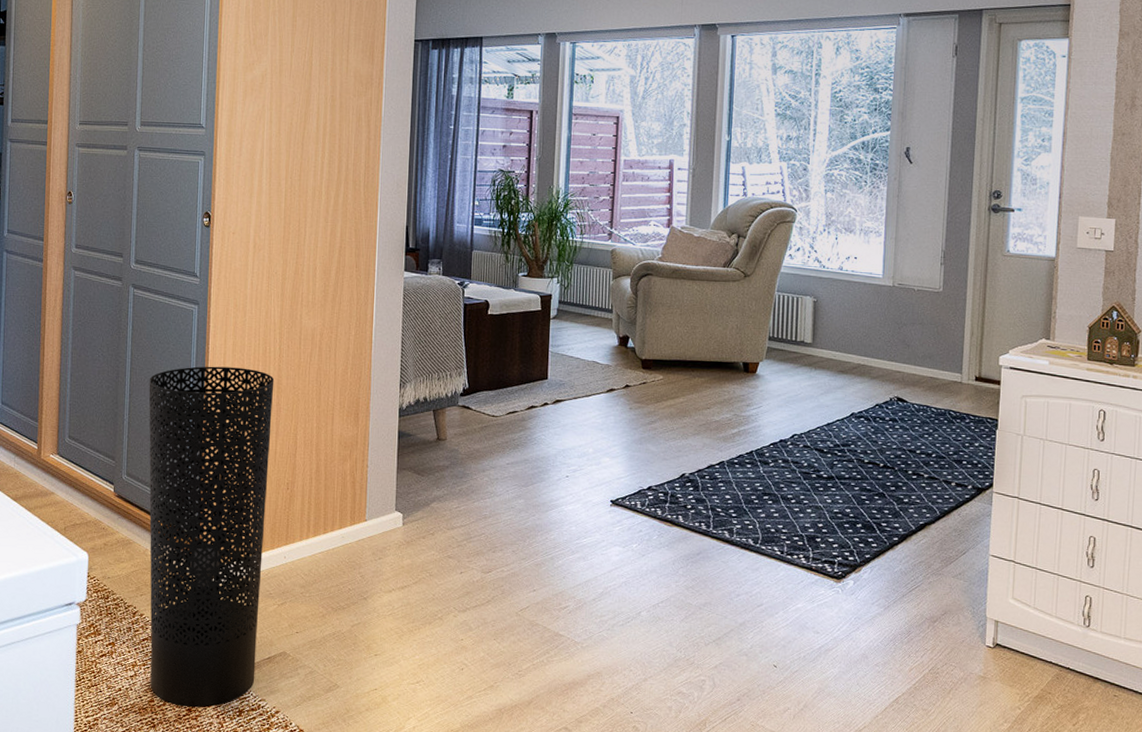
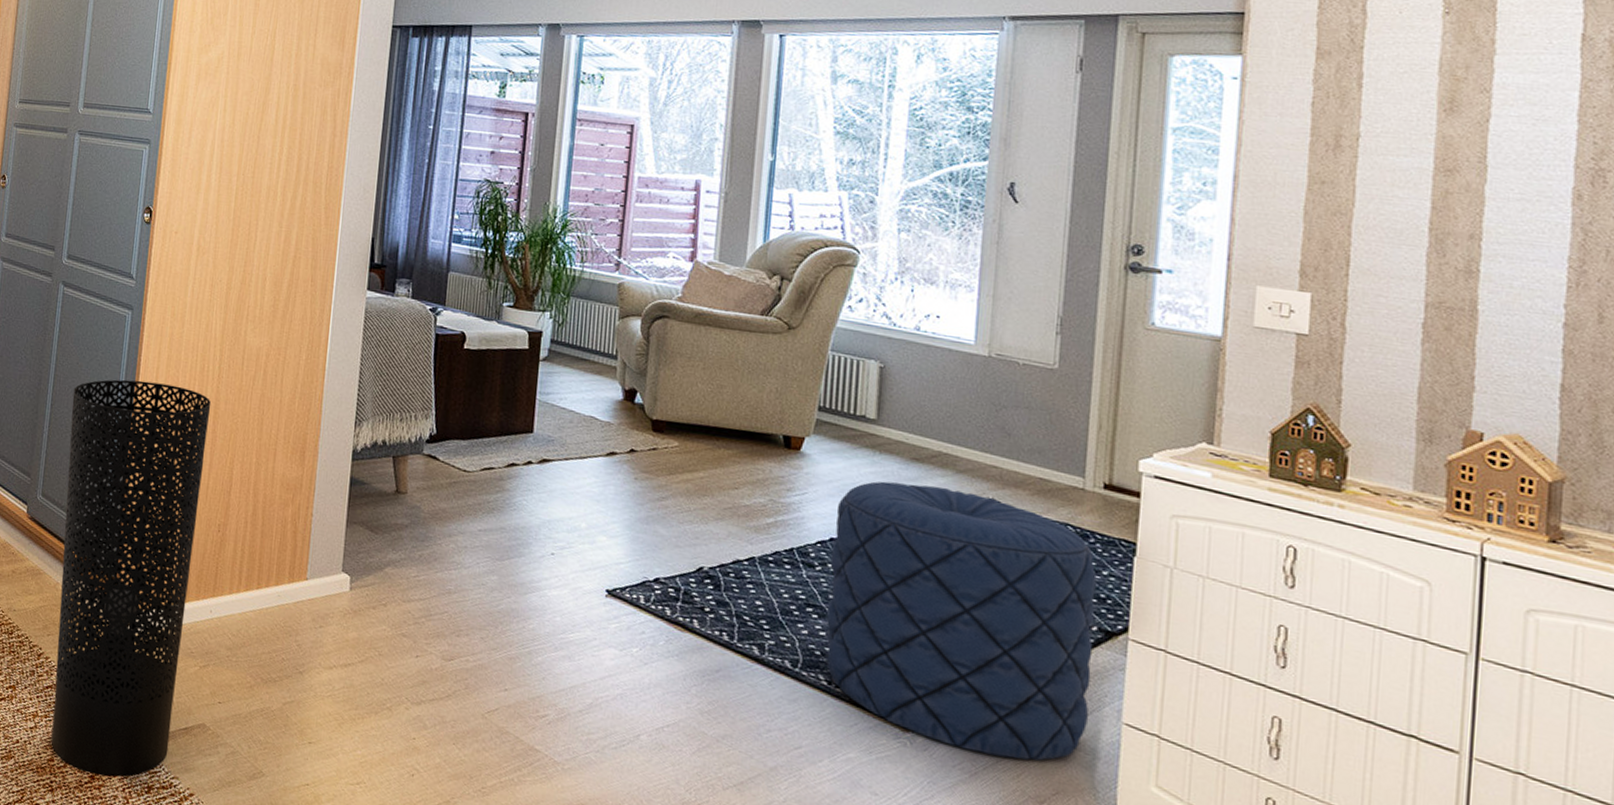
pouf: none [779,391,971,592] -> present [826,481,1097,761]

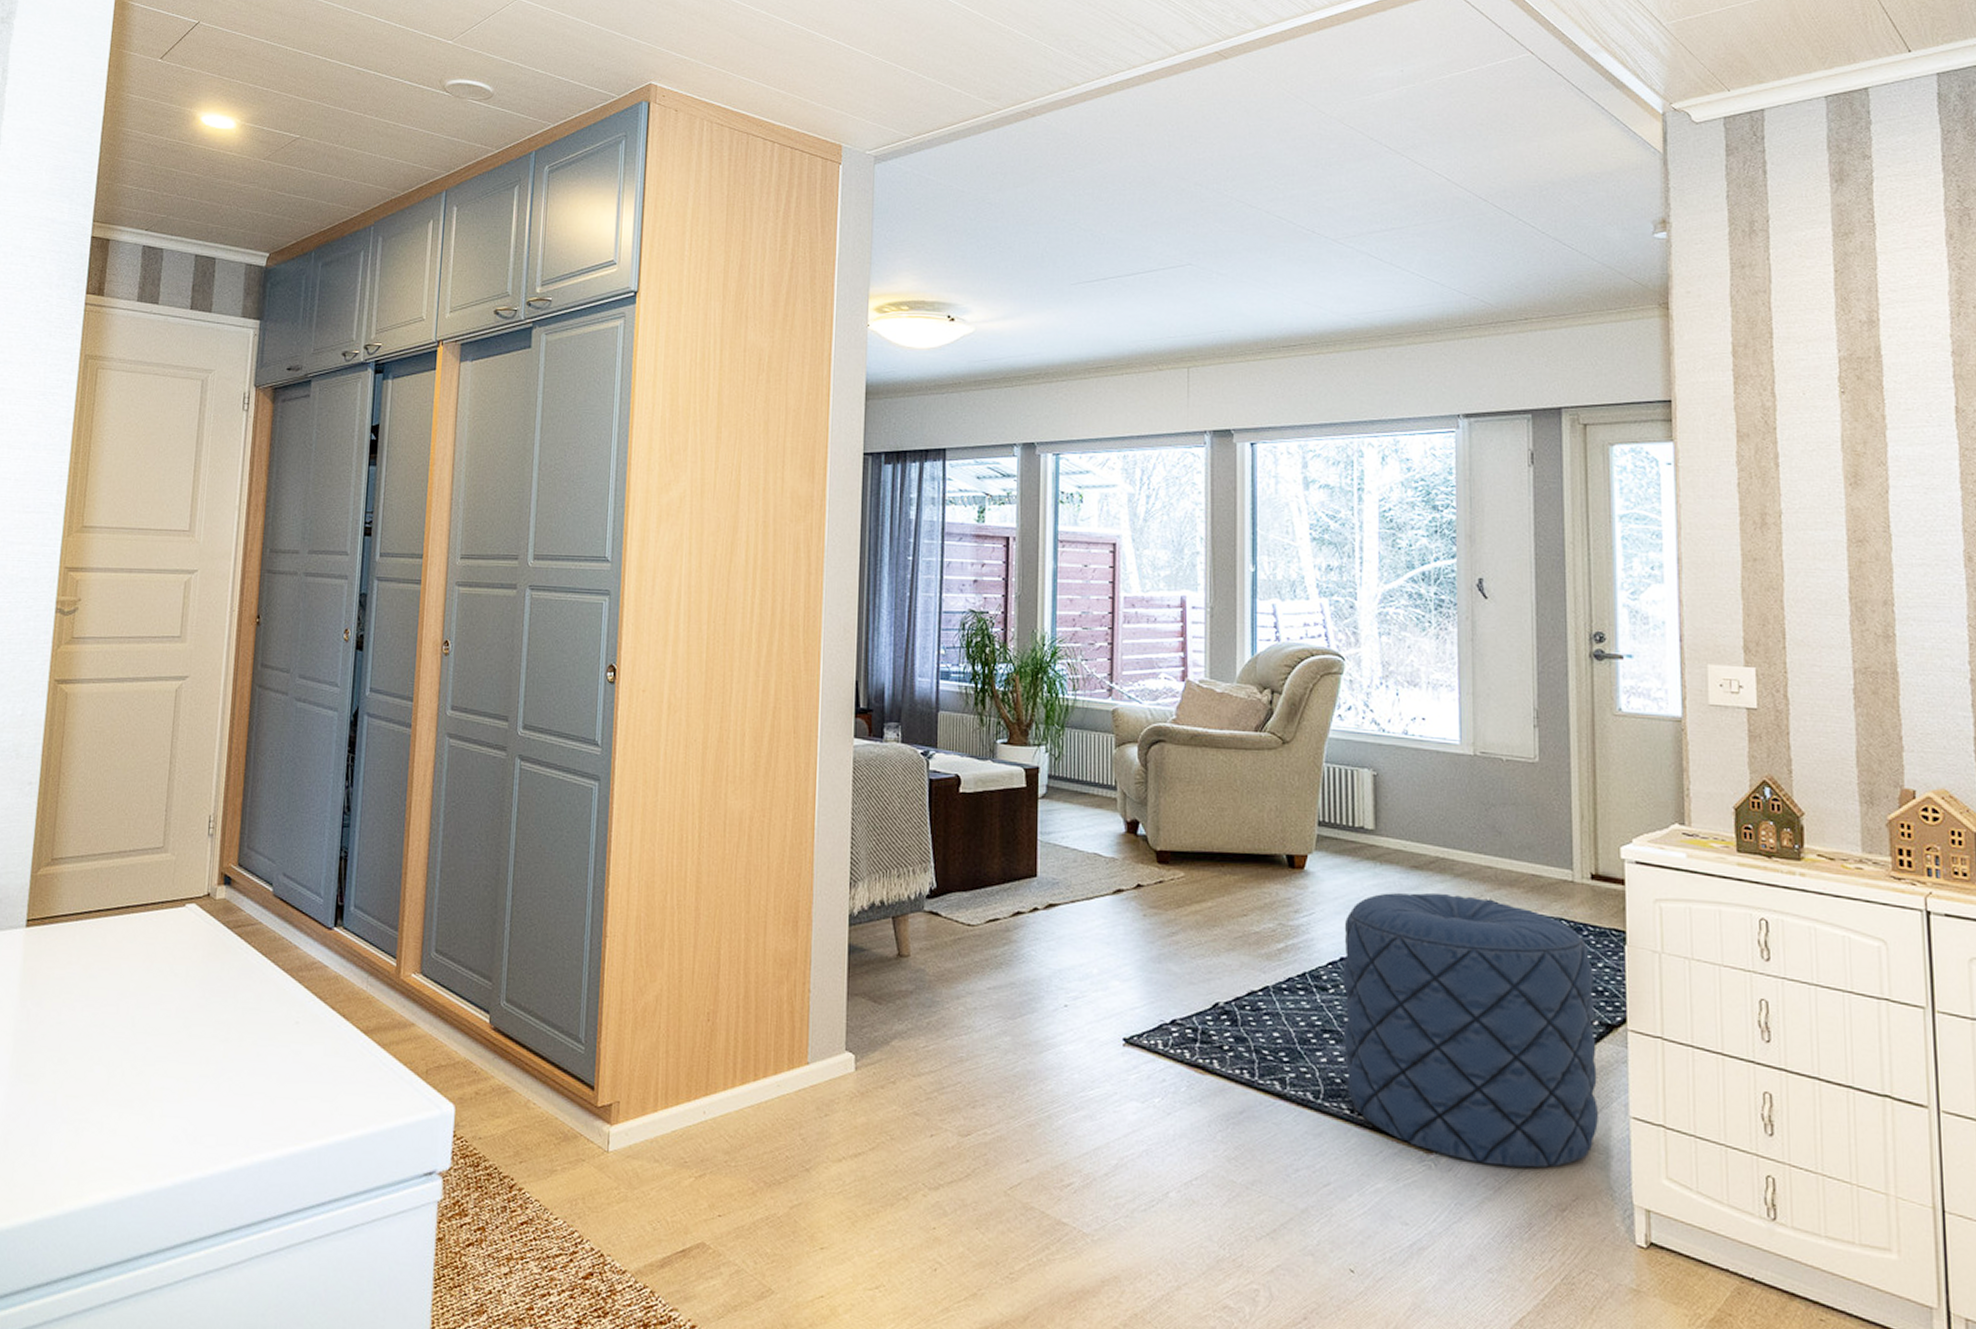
umbrella stand: present [50,379,212,777] -> none [529,859,693,1319]

